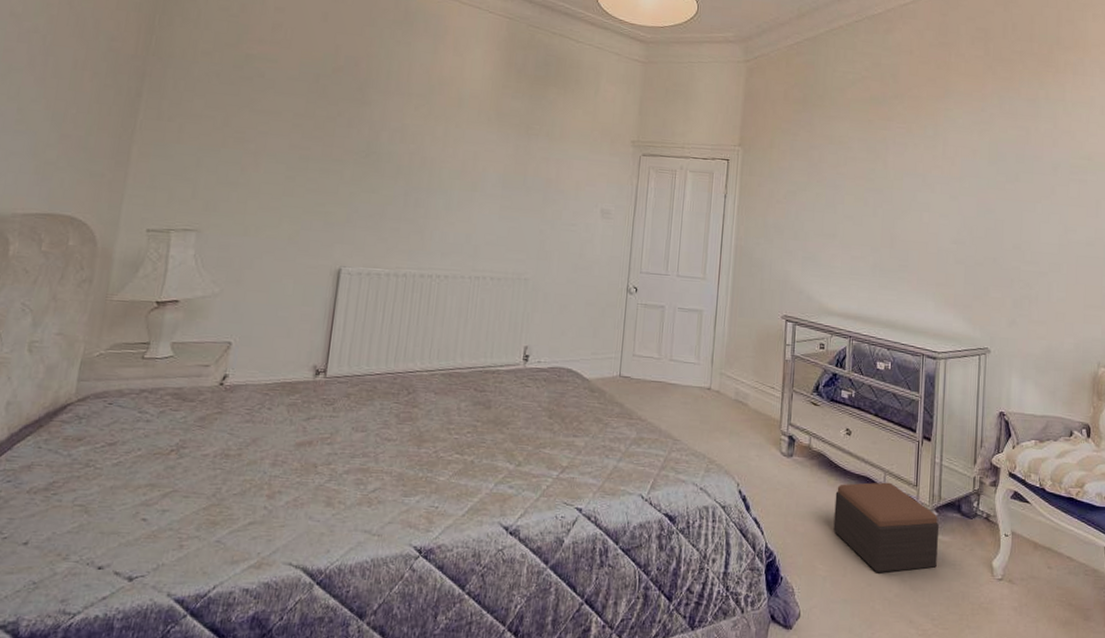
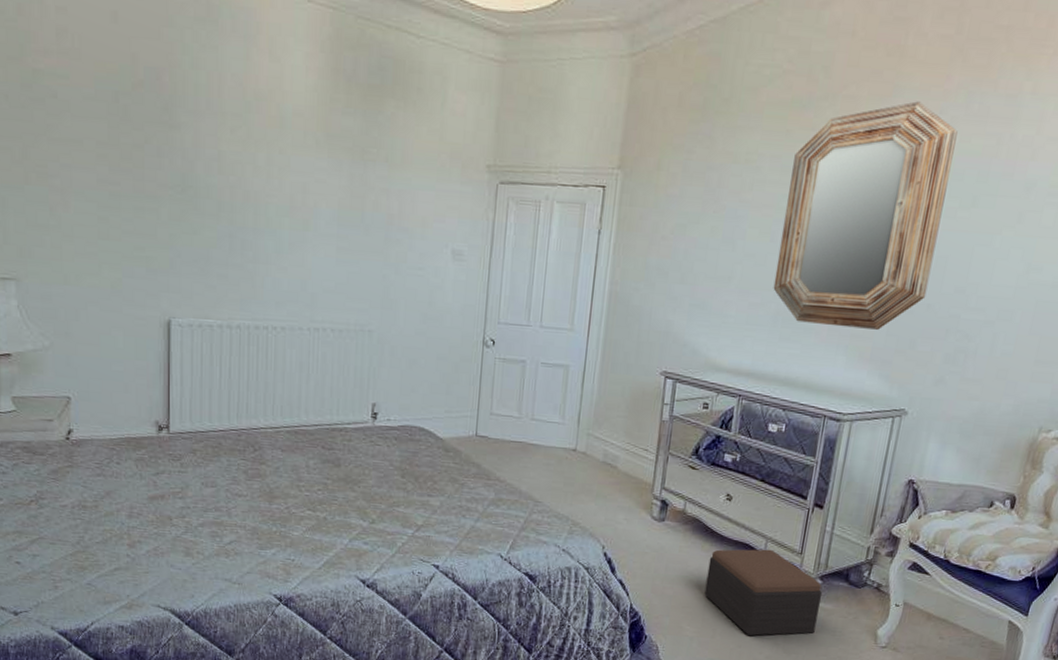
home mirror: none [870,101,996,279] -> present [773,101,958,330]

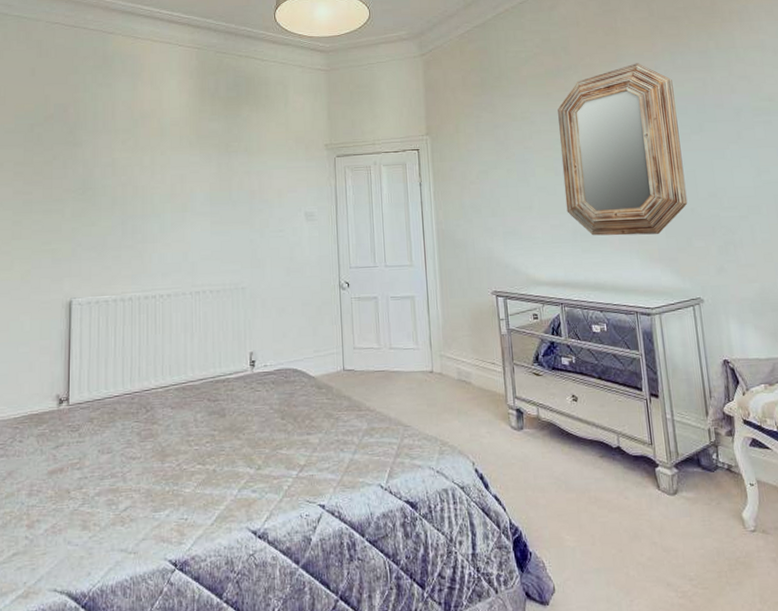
footstool: present [704,549,822,636] -> none [571,444,685,538]

